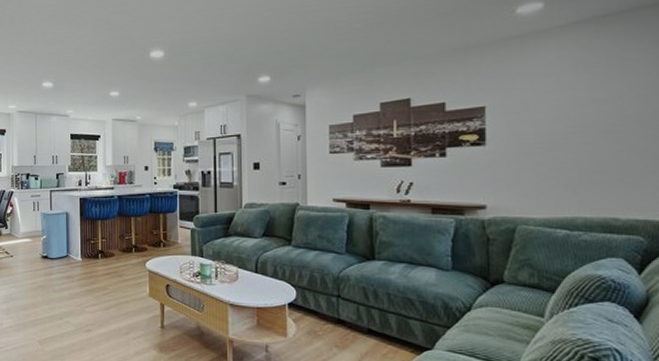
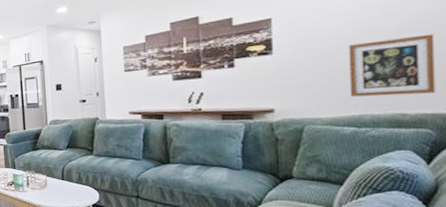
wall art: none [562,135,647,198] -> present [348,33,436,97]

